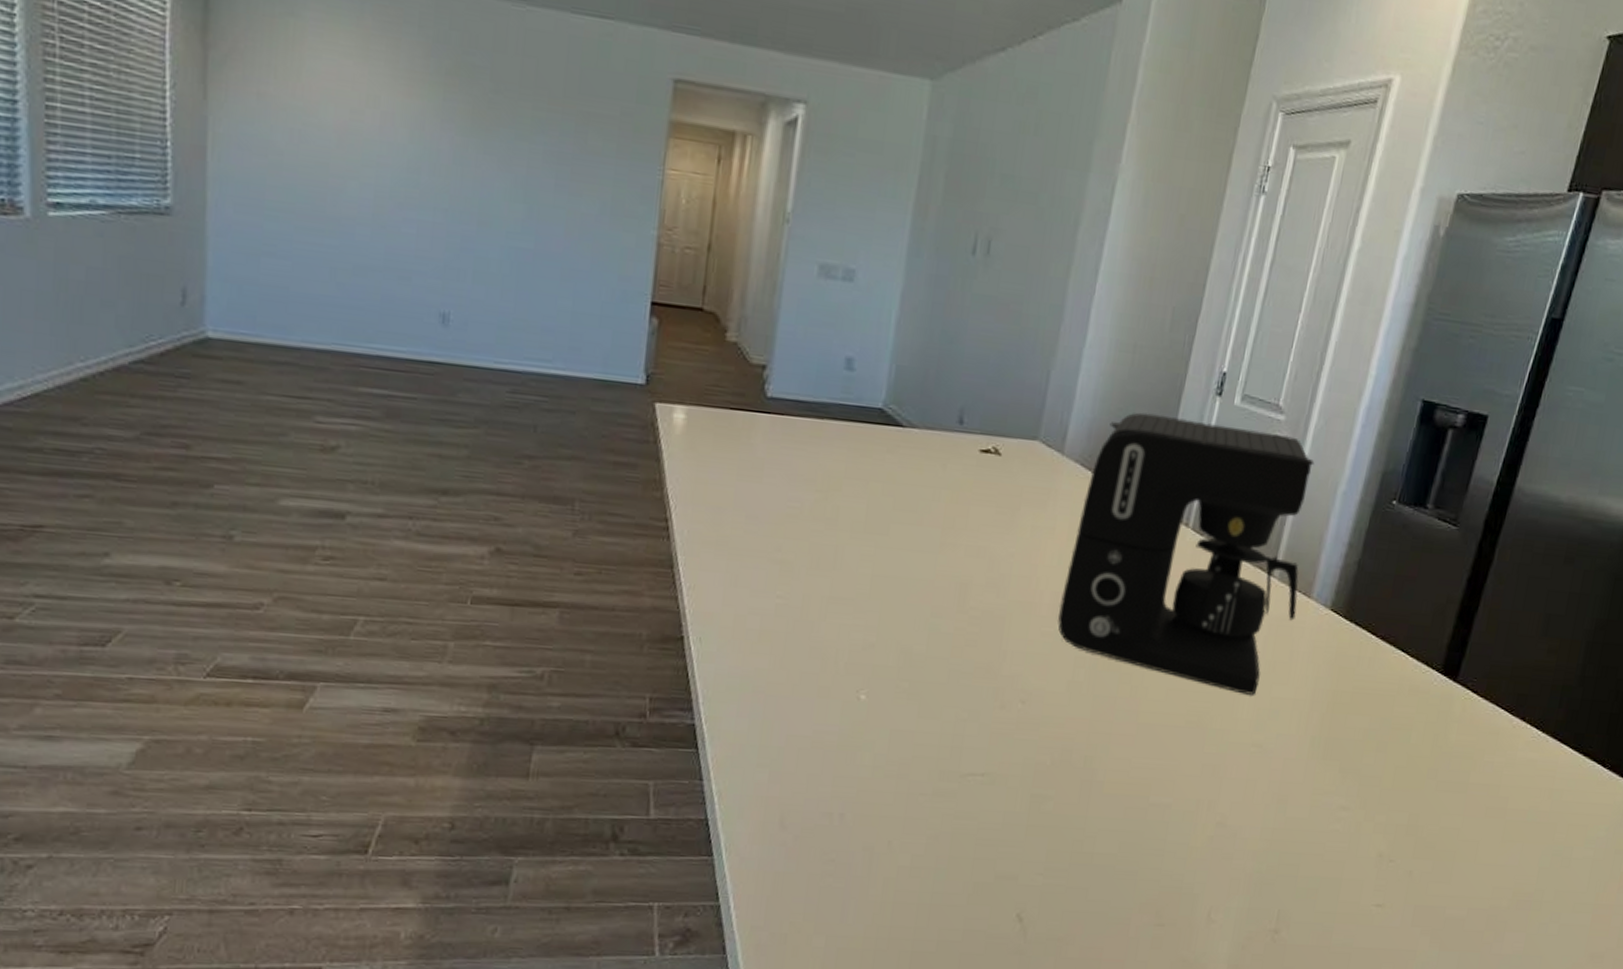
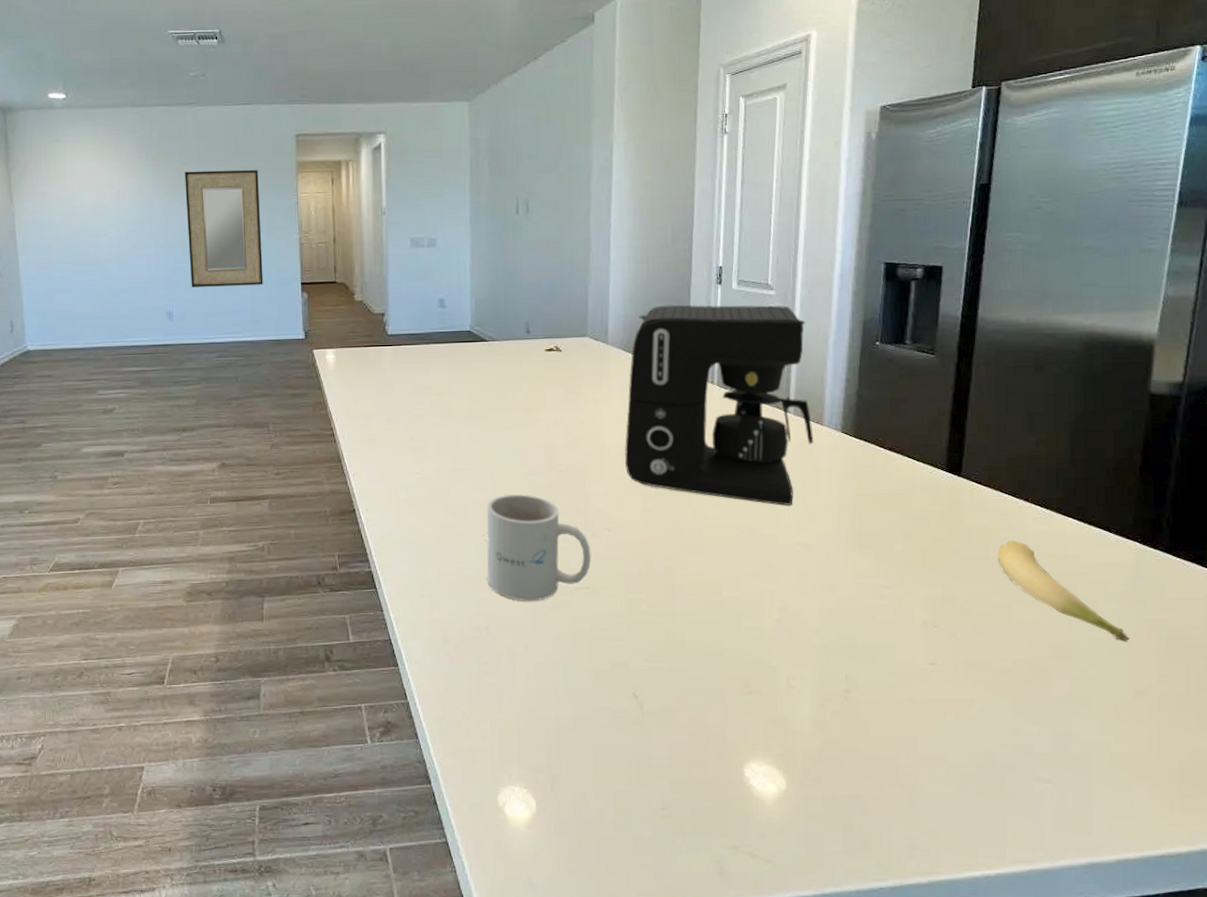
home mirror: none [483,103,610,296] -> present [184,169,263,287]
mug: none [852,640,995,786] -> present [486,493,591,602]
banana: none [1476,766,1599,895] -> present [998,540,1130,641]

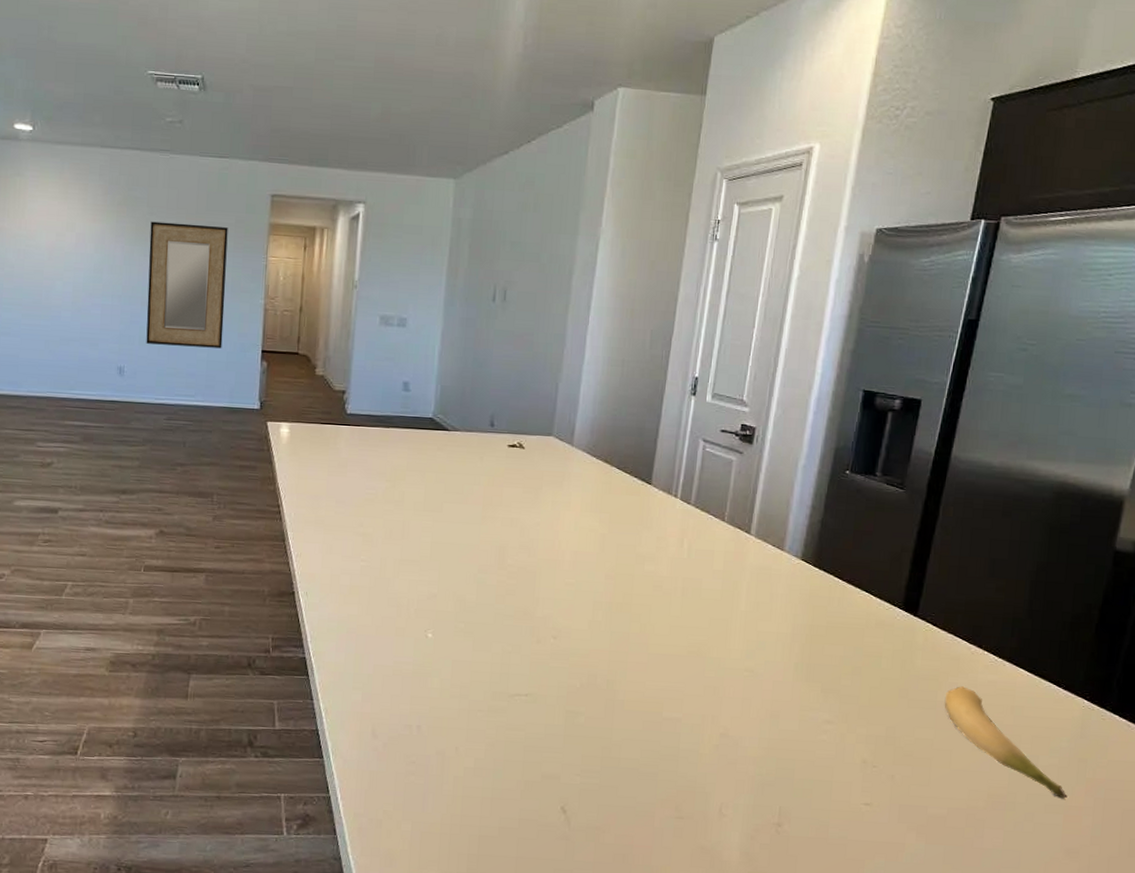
mug: present [486,493,591,602] -> none [424,591,534,704]
coffee maker: present [624,304,813,506] -> none [578,411,777,630]

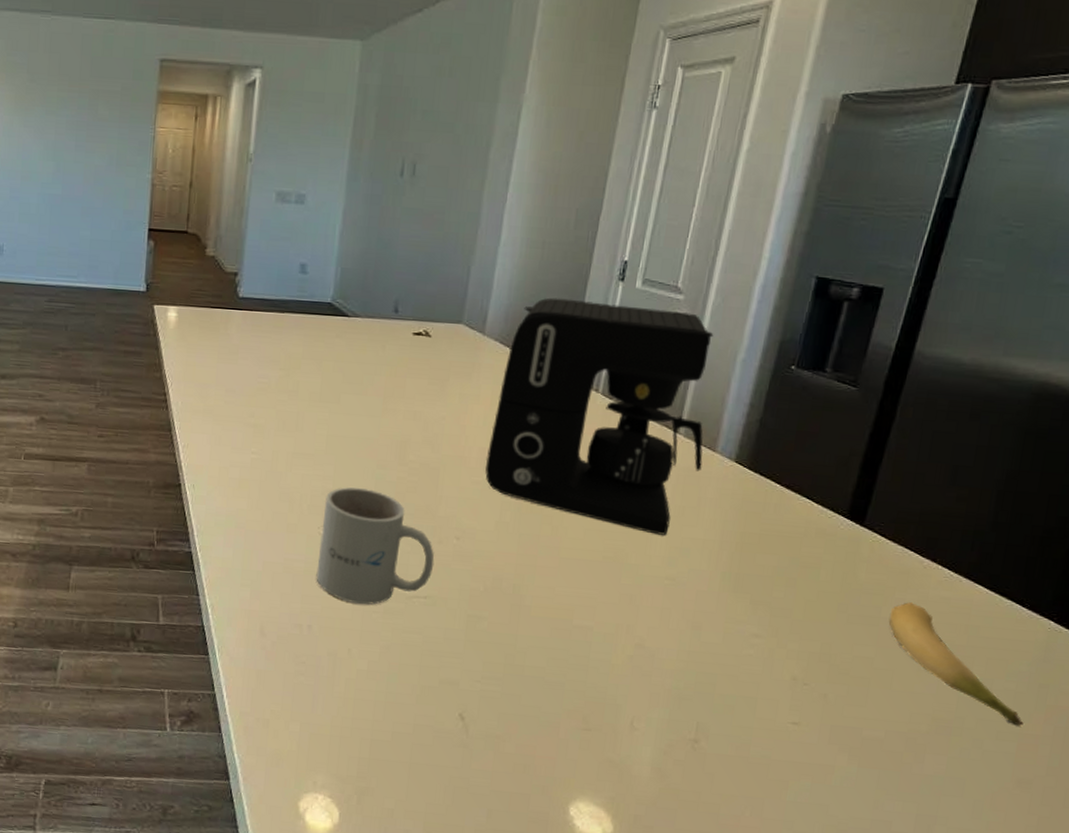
home mirror: present [146,221,228,349] -> none [26,89,114,227]
mug: none [424,591,534,704] -> present [316,487,434,605]
coffee maker: none [578,411,777,630] -> present [485,297,714,535]

